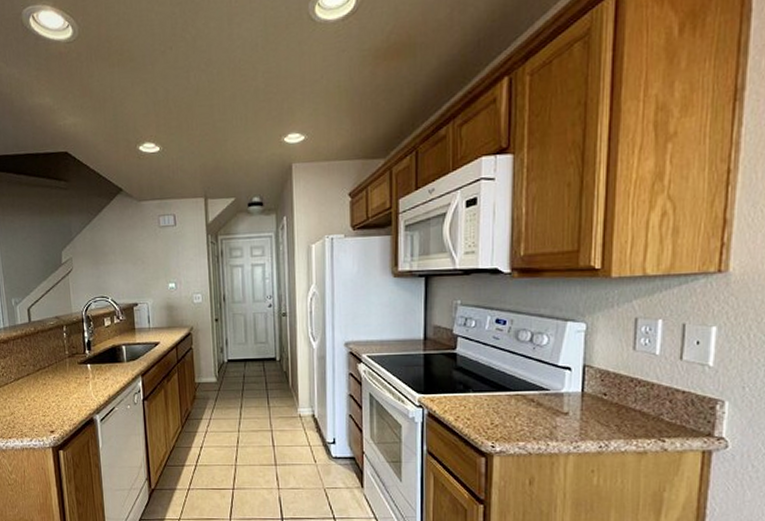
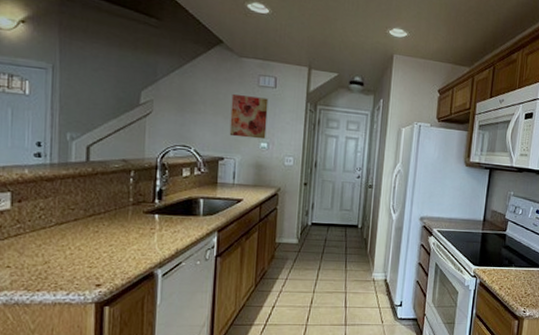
wall art: none [137,238,173,281] -> present [229,94,269,140]

